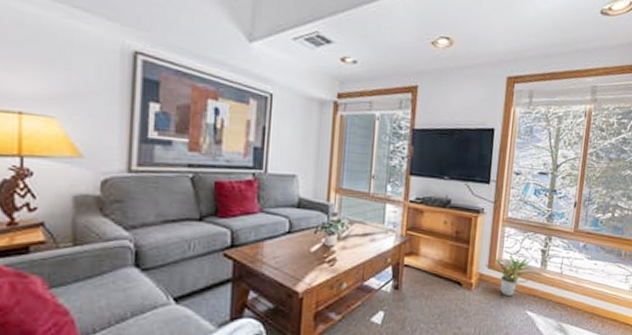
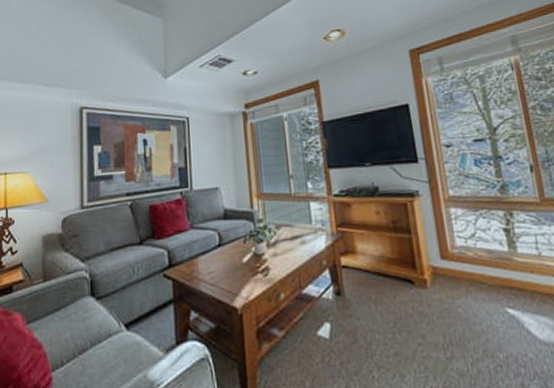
potted plant: present [485,256,540,297] -> none [437,241,512,292]

